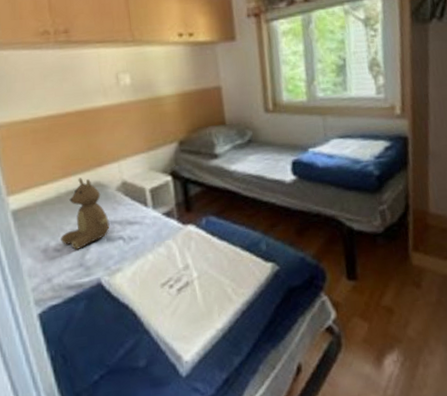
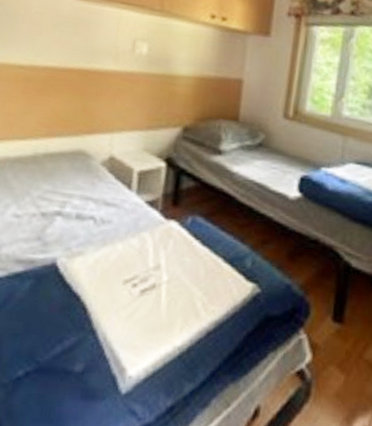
teddy bear: present [61,178,110,251] -> none [23,141,84,221]

